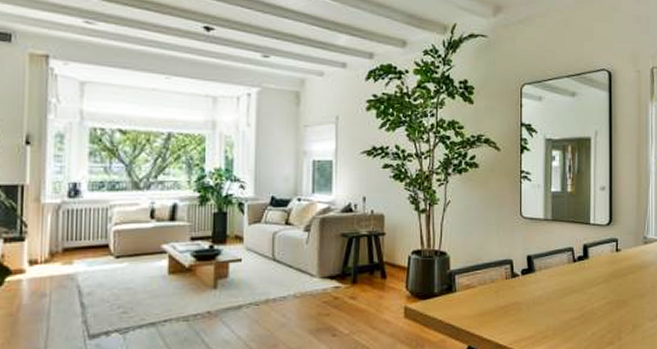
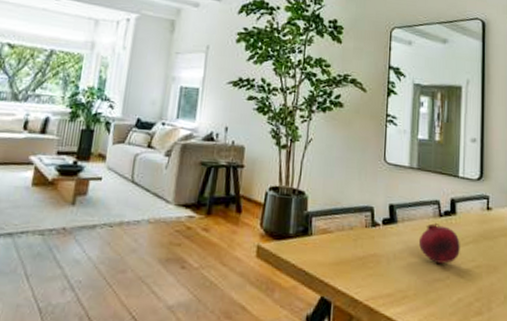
fruit: none [555,267,593,304] -> present [418,222,460,264]

